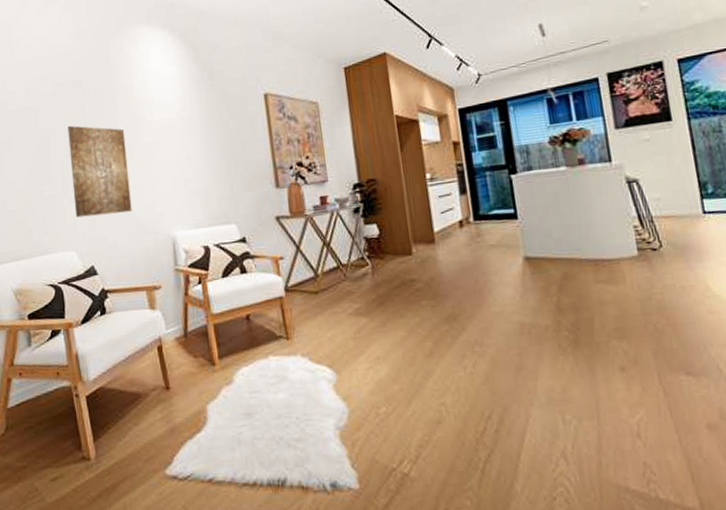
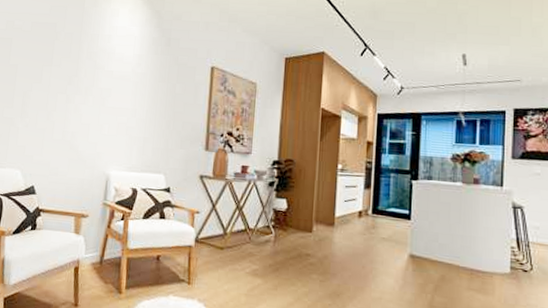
wall art: present [67,125,132,218] -> none [27,60,84,145]

